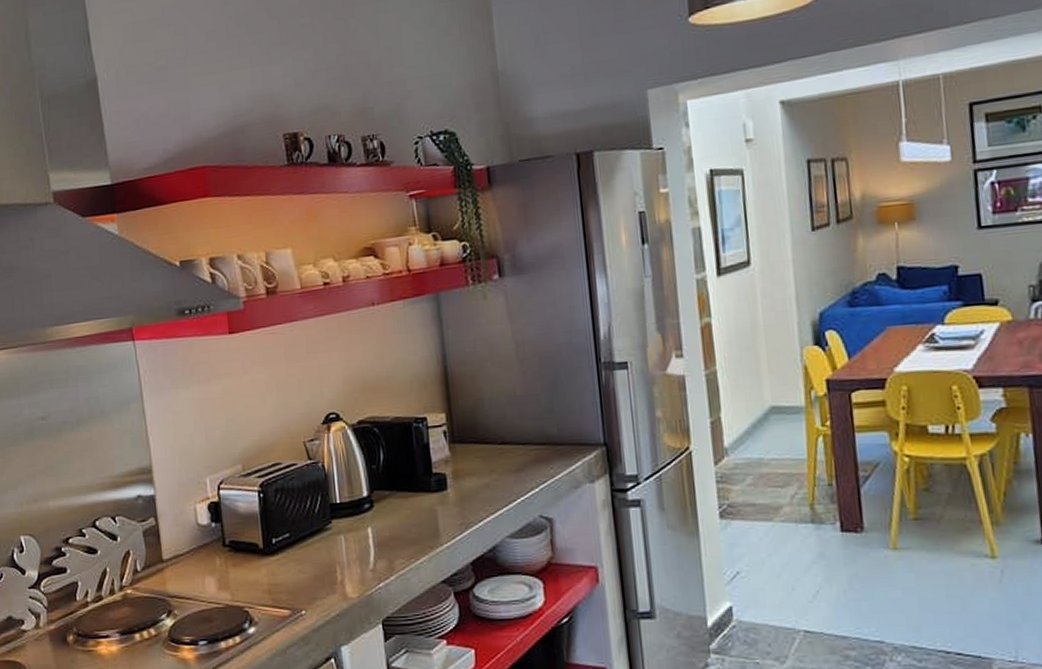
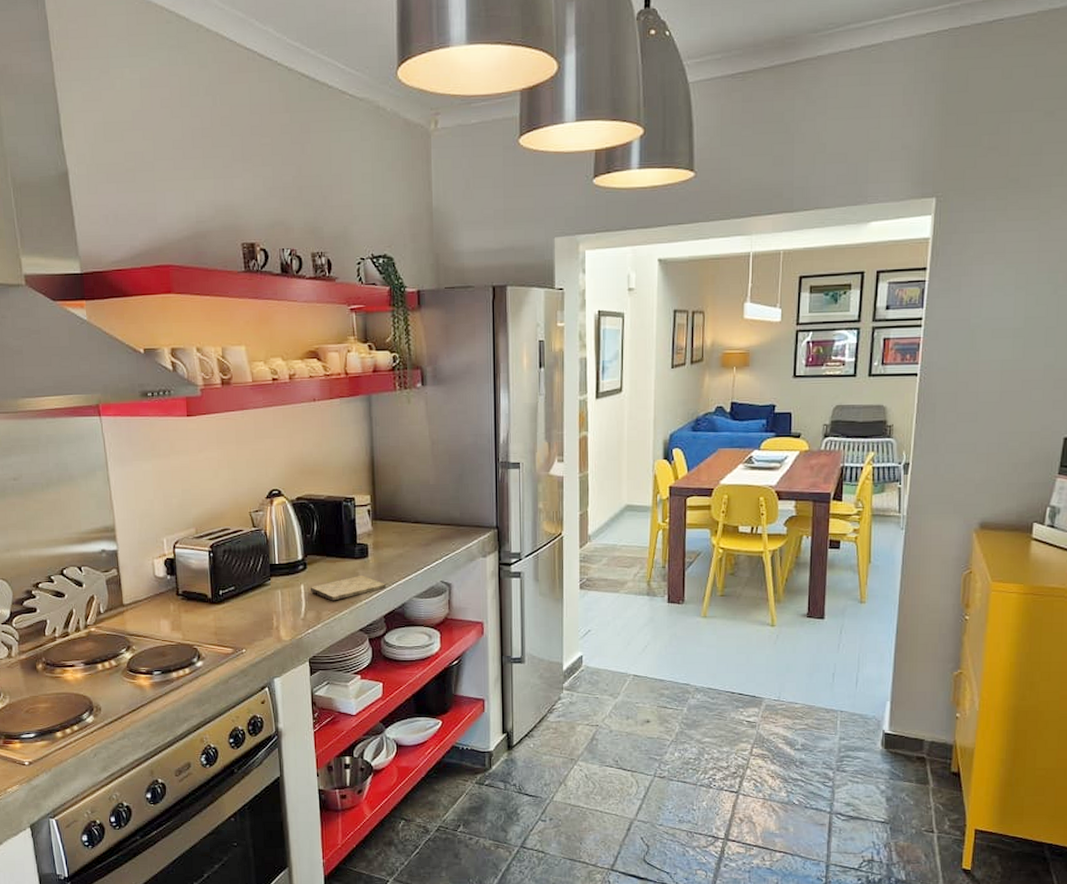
cutting board: none [378,513,471,546] -> present [310,576,386,601]

